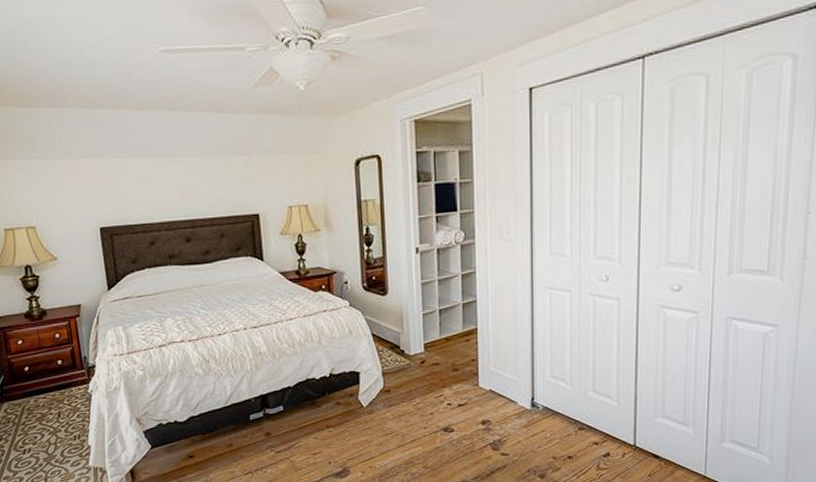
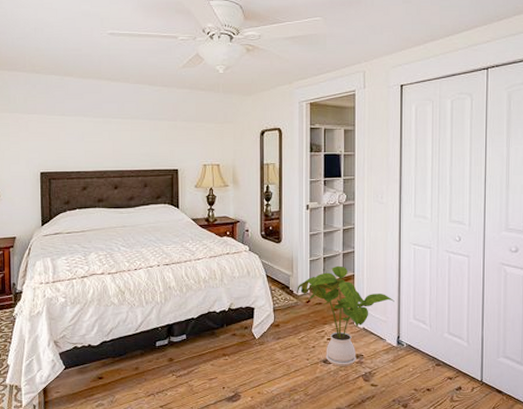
house plant: none [409,318,527,435] -> present [297,265,394,366]

